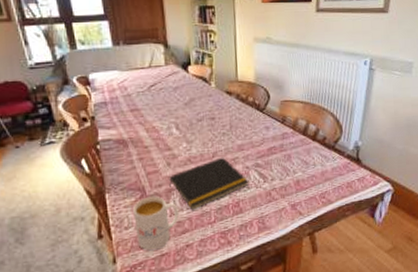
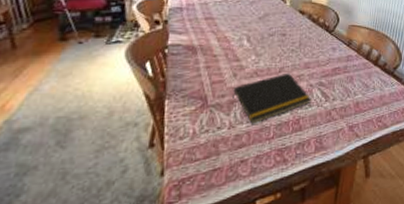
mug: present [132,196,179,251] -> none [190,106,238,165]

